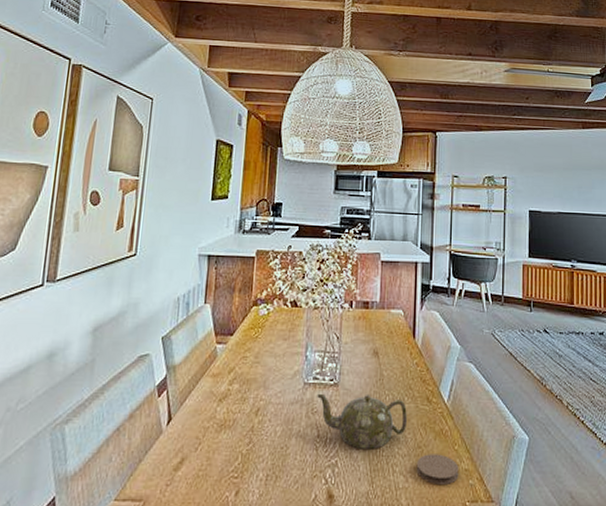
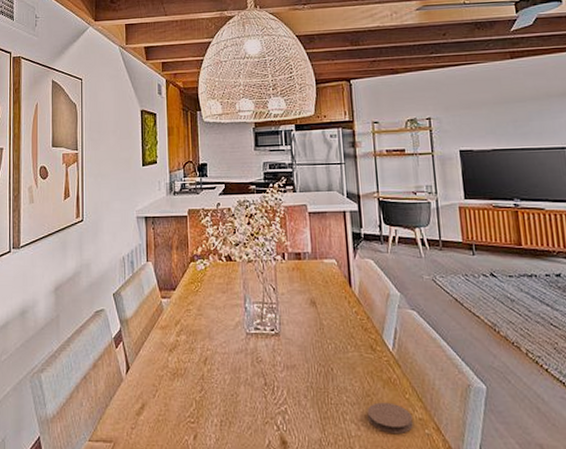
teapot: present [317,393,407,449] -> none [260,343,353,397]

